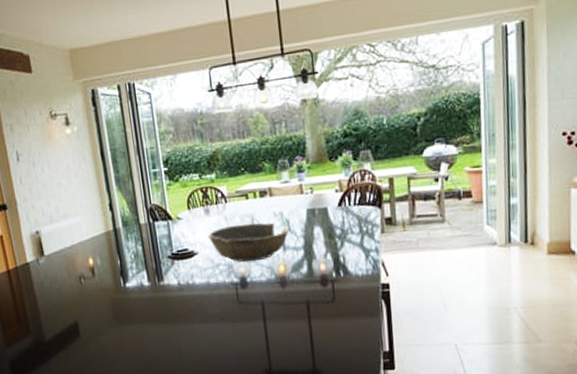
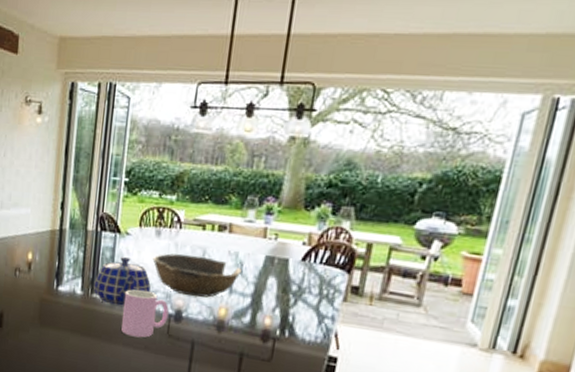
teapot: none [158,239,214,288] -> present [93,256,152,306]
cup: none [189,266,235,313] -> present [121,289,169,338]

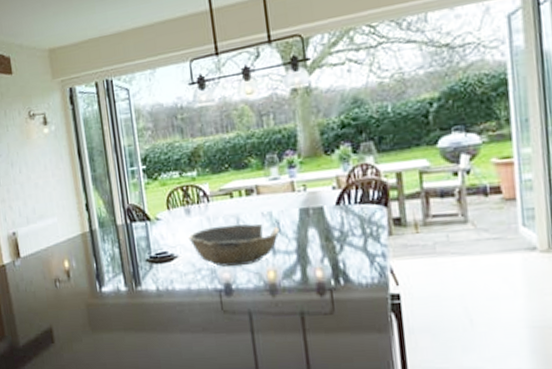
teapot: present [93,256,152,306] -> none [136,241,195,294]
cup: present [121,289,169,338] -> none [169,271,219,322]

